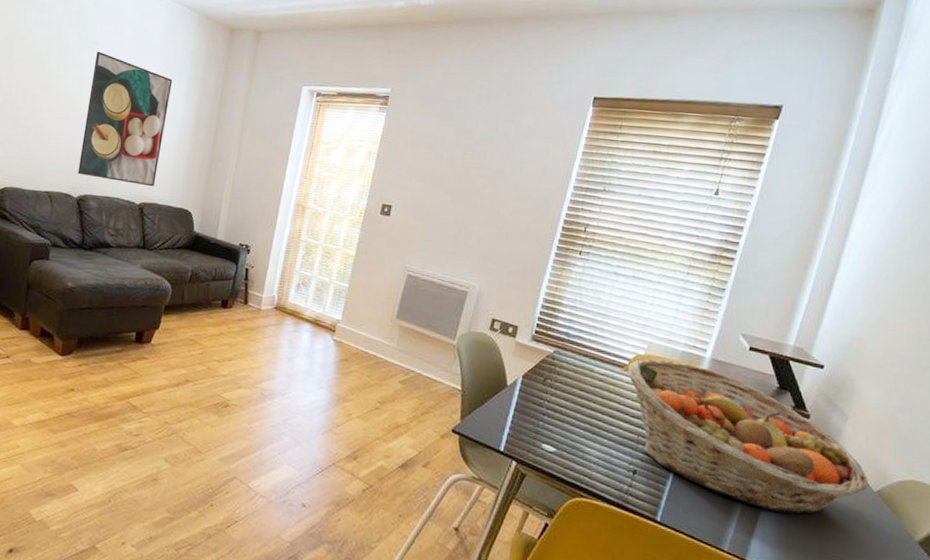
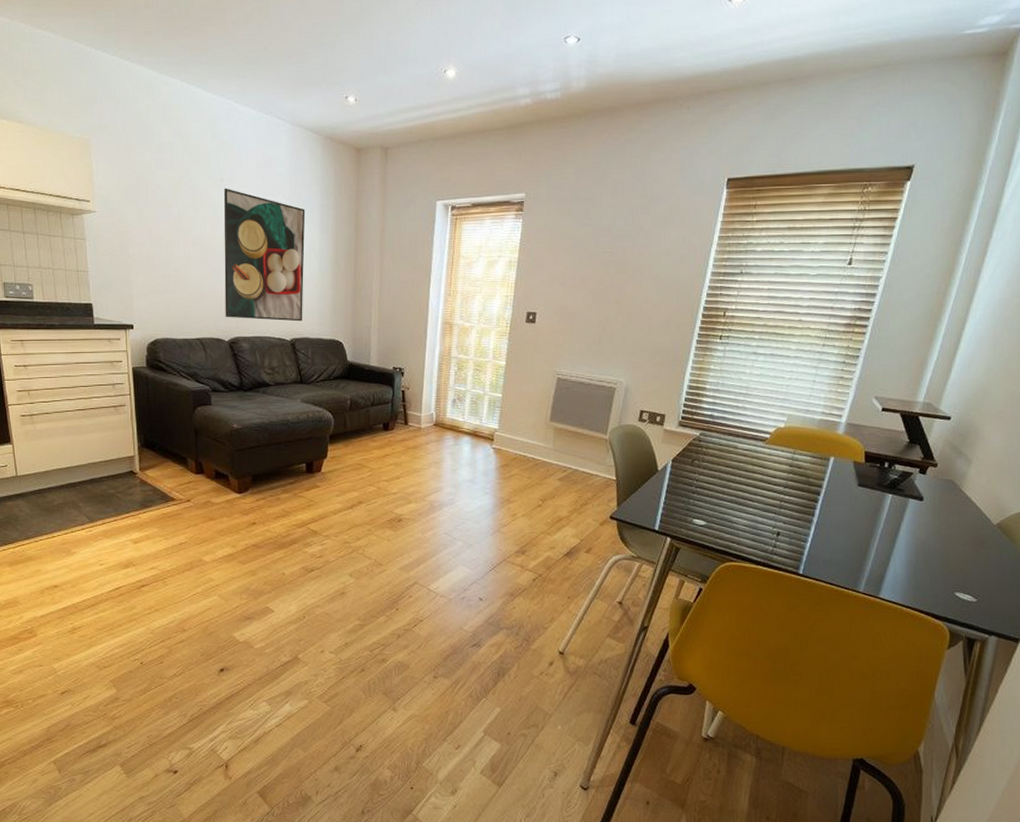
fruit basket: present [628,358,868,514] -> none [770,429,989,553]

